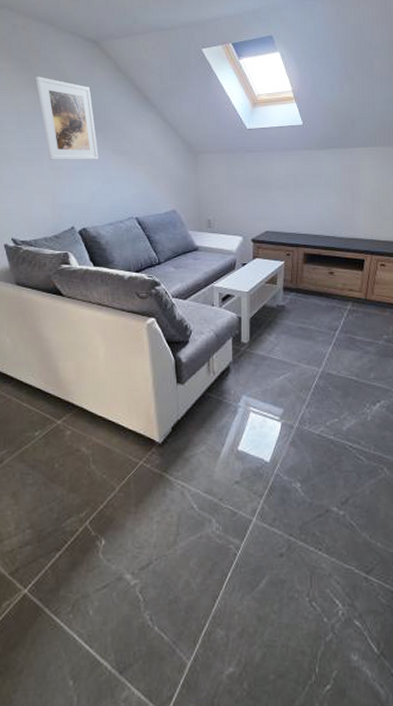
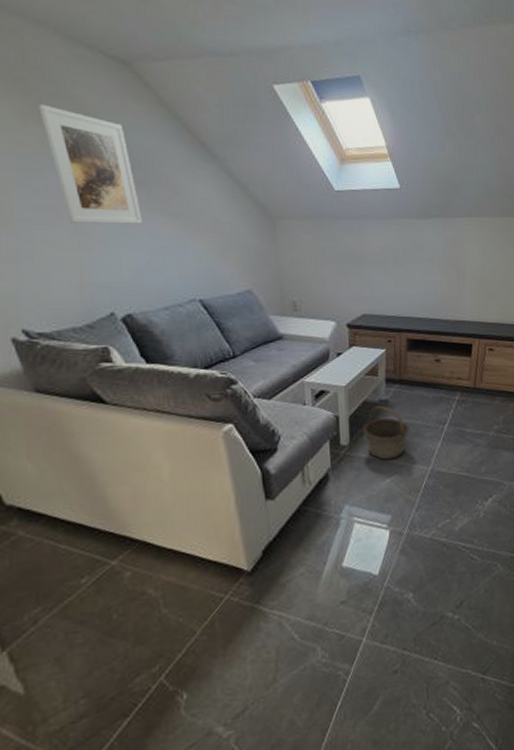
basket: none [262,311,303,359] -> present [363,406,409,461]

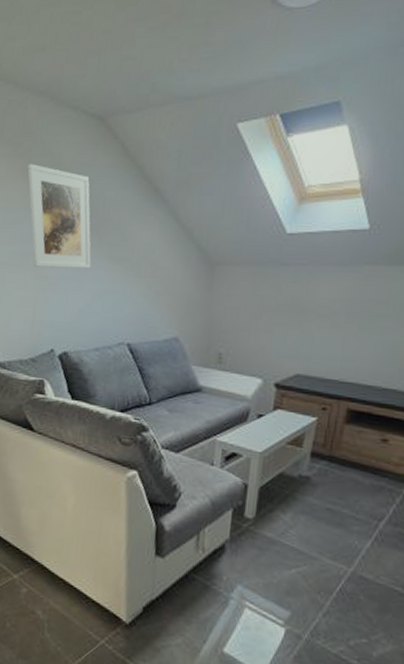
basket: present [363,406,409,461] -> none [273,482,332,548]

